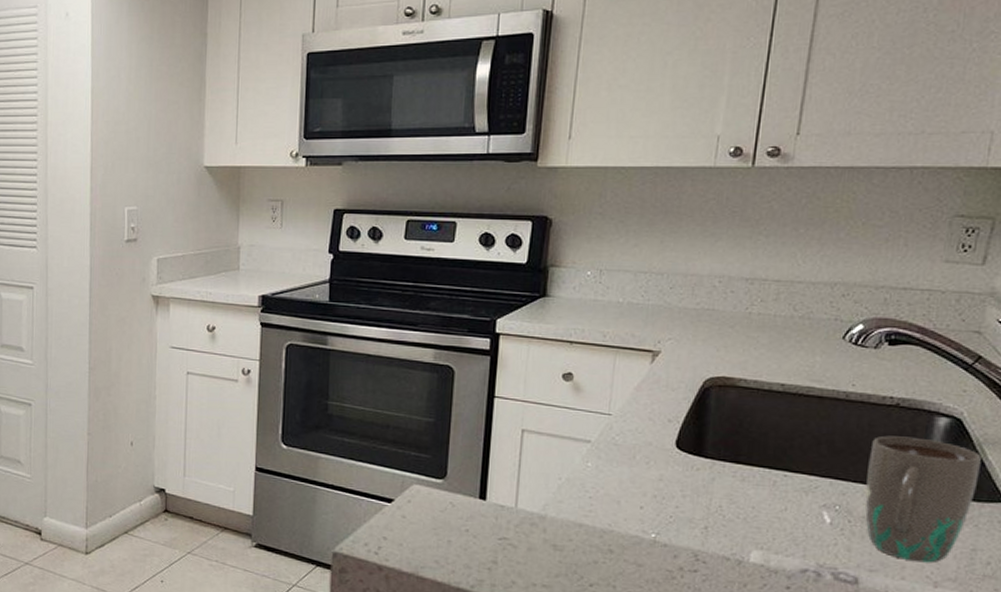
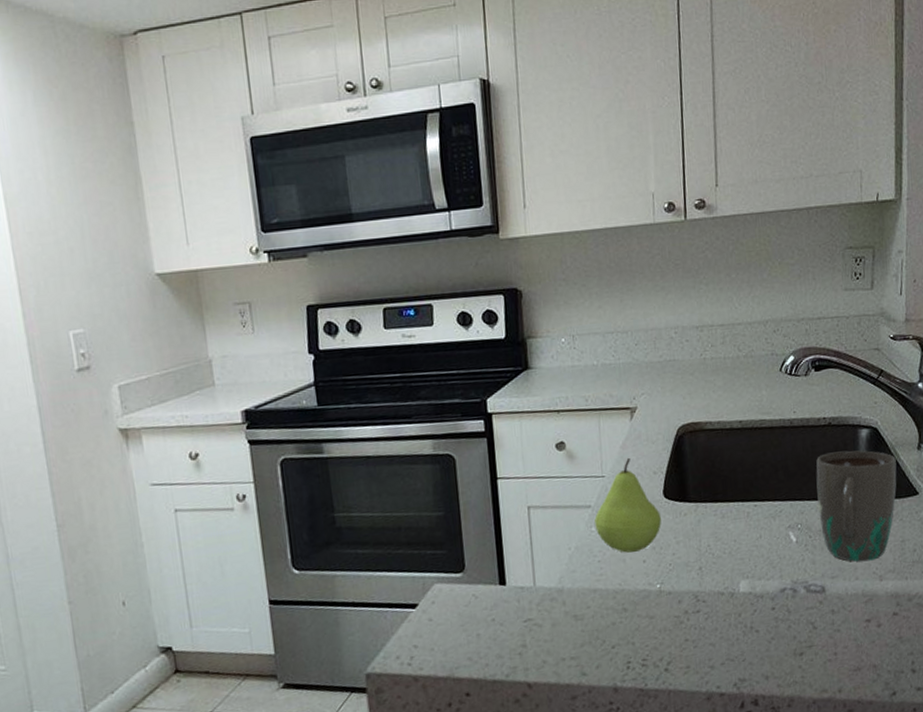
fruit: none [592,400,669,496] -> present [594,457,661,553]

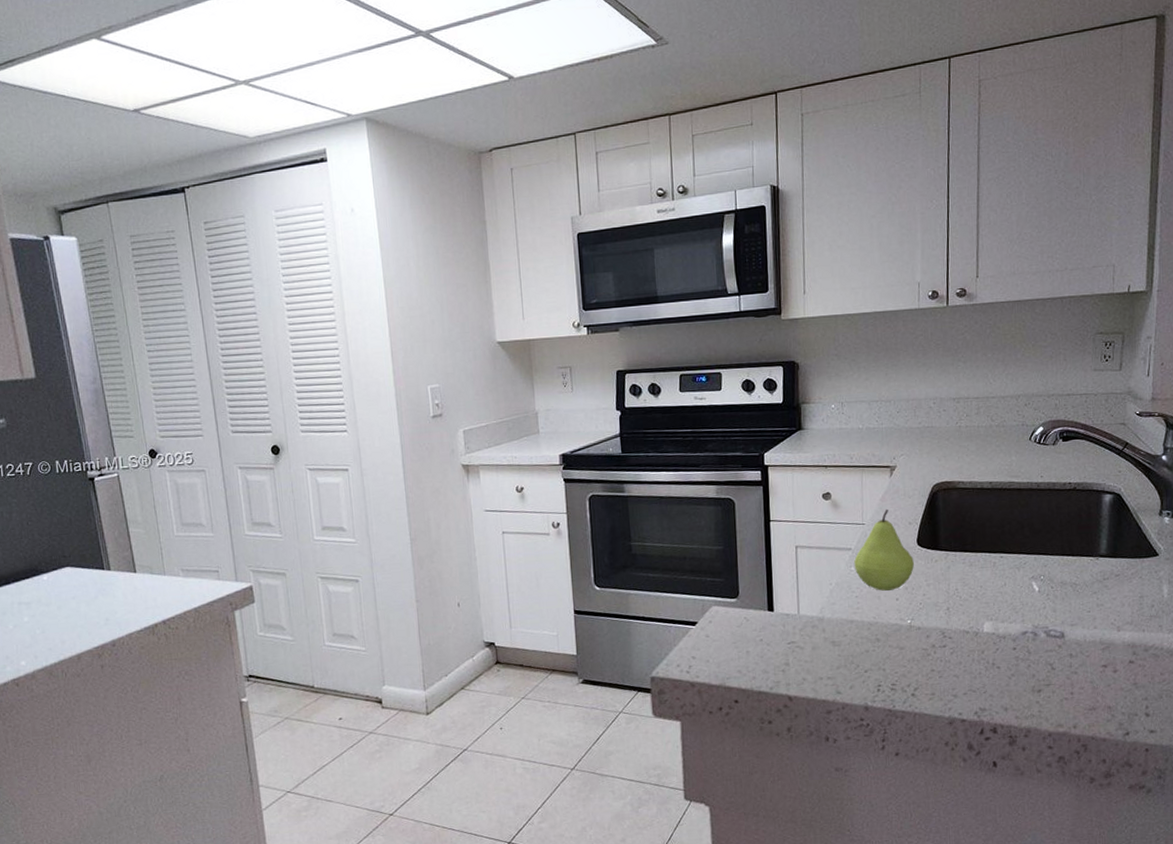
mug: present [816,450,897,562] -> none [1060,513,1138,613]

